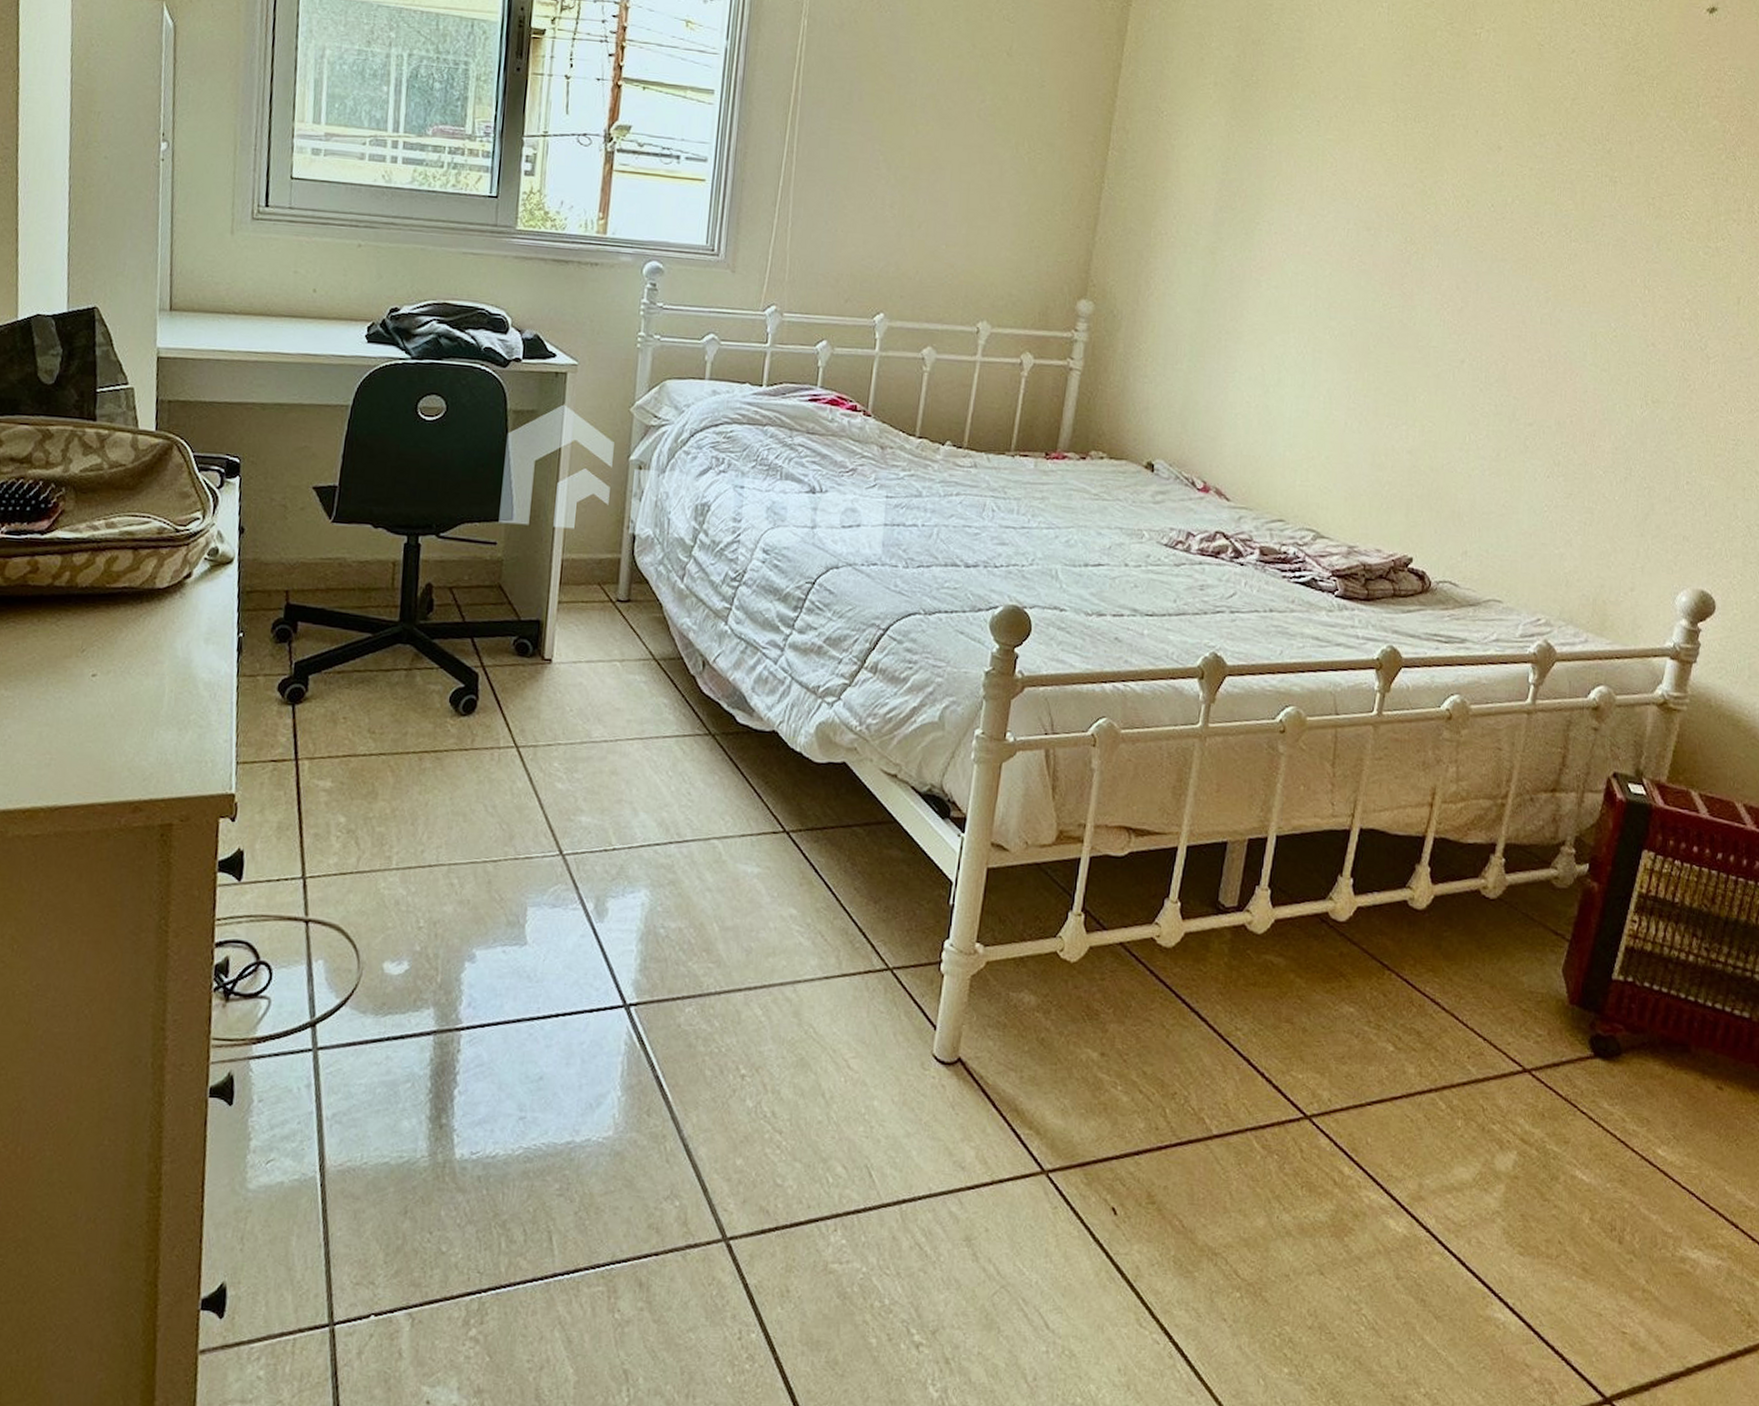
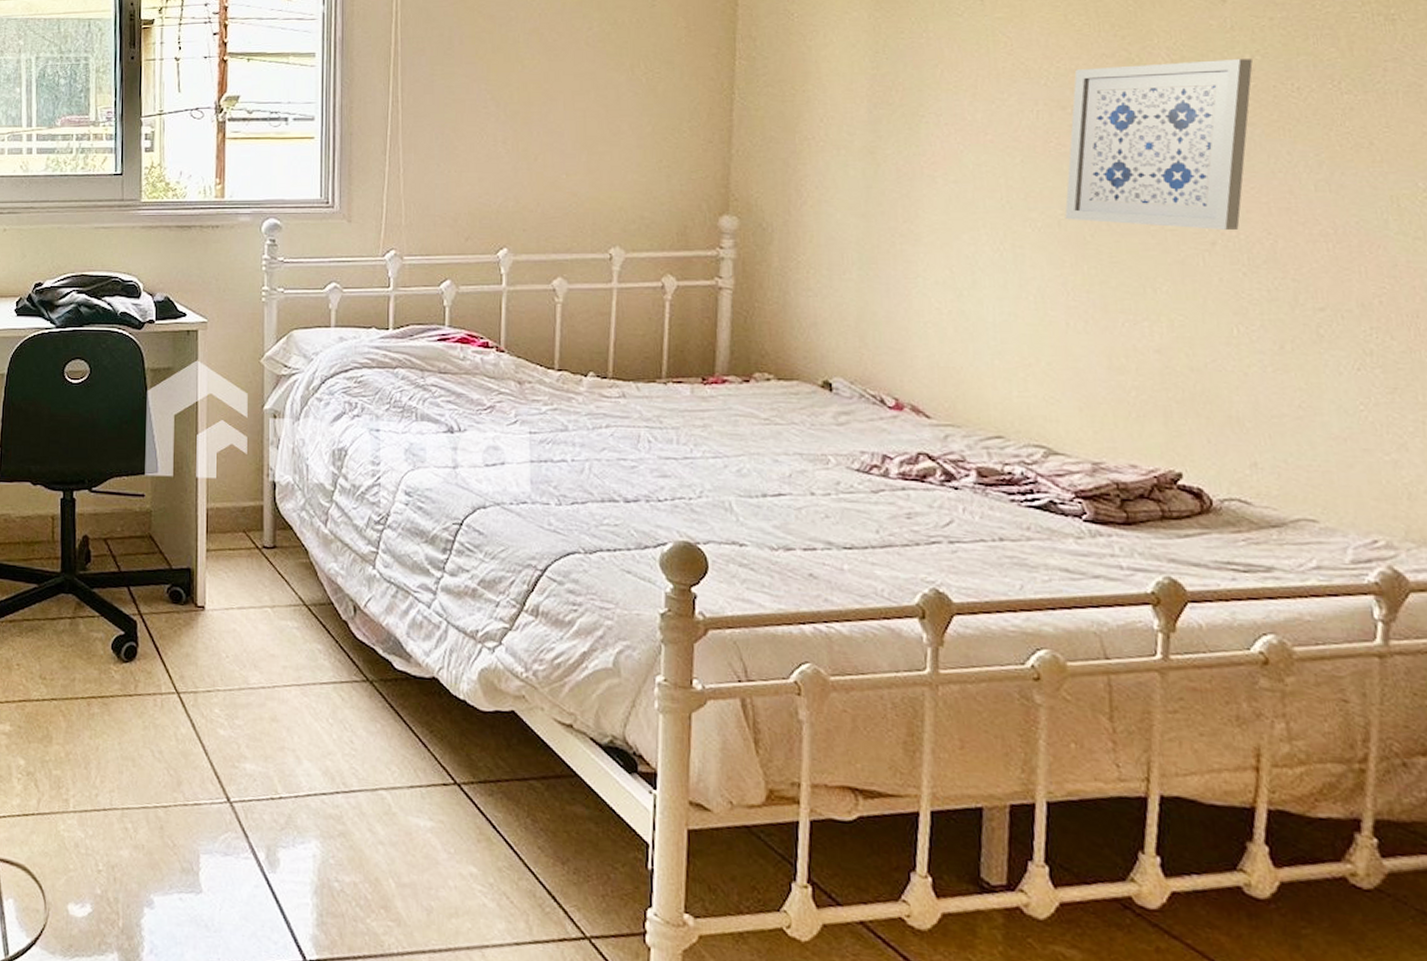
wall art: none [1356,195,1513,351] -> present [1065,59,1253,230]

